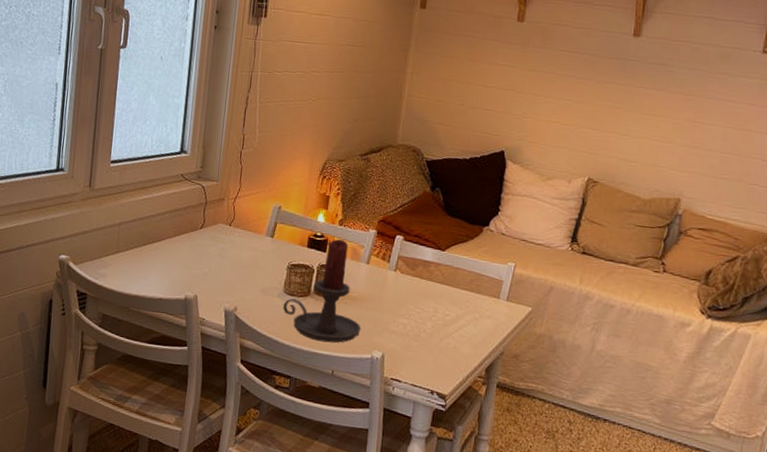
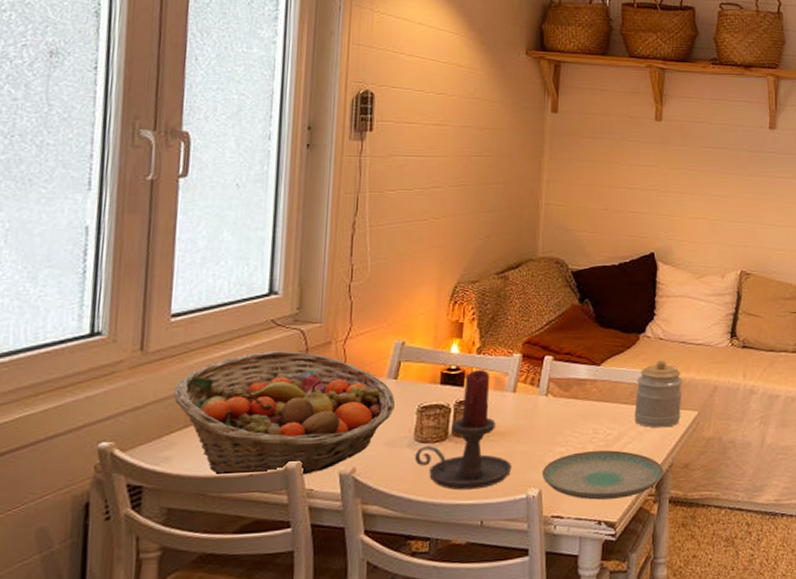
fruit basket: none [110,200,271,306] -> present [174,351,396,477]
plate: none [385,326,495,375] -> present [541,450,664,500]
jar: none [471,253,521,318] -> present [634,359,684,428]

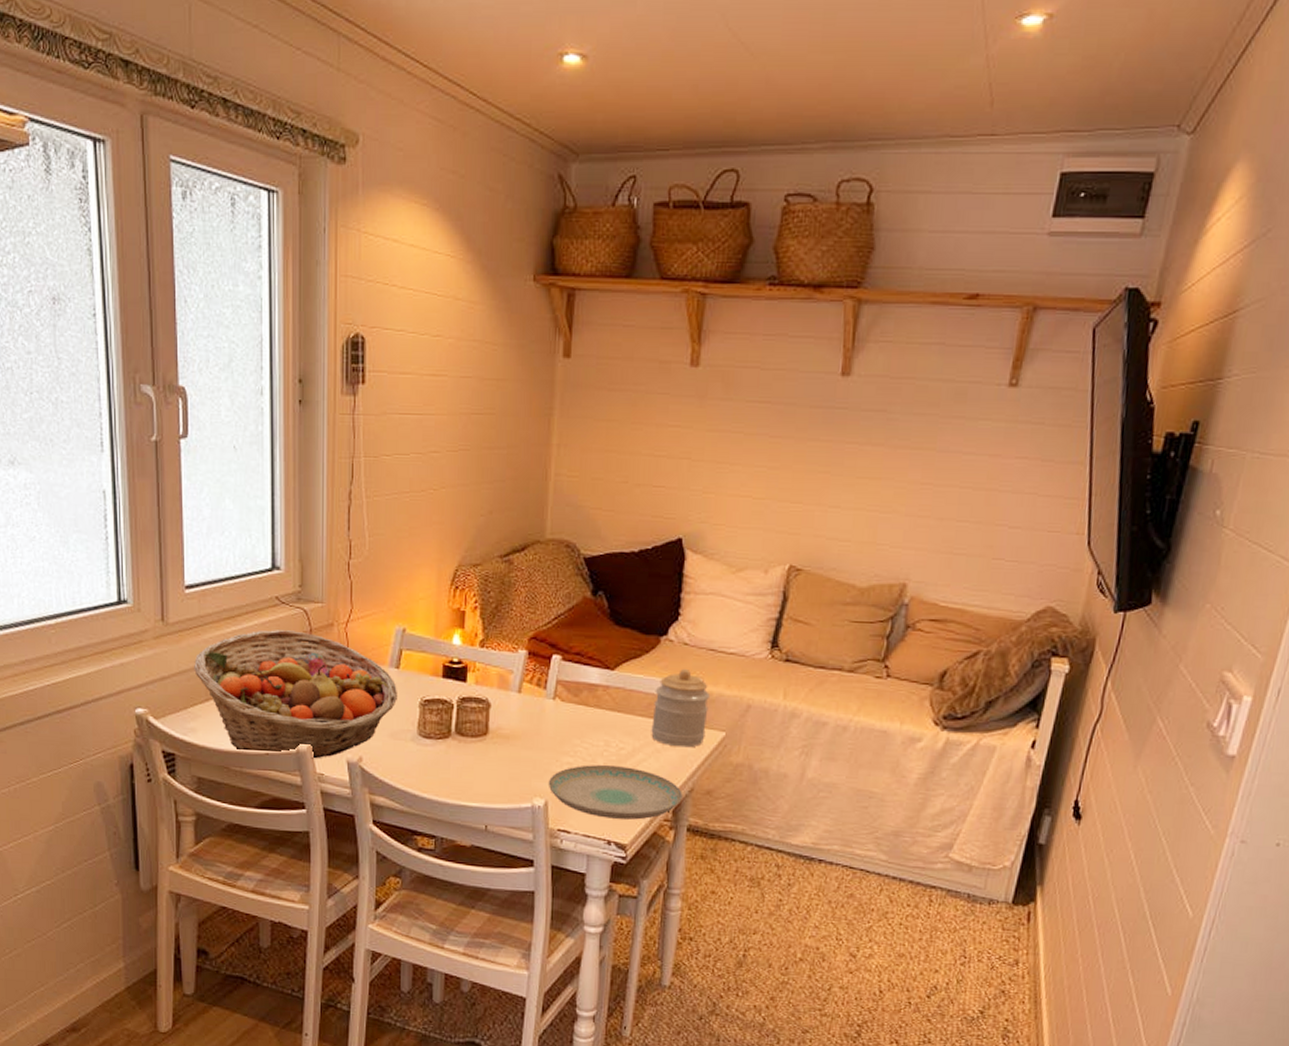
candle holder: present [415,370,512,490] -> none [419,665,517,793]

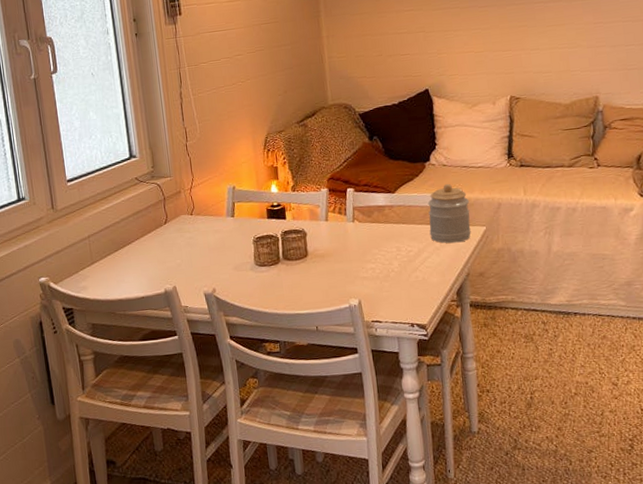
fruit basket: present [194,630,398,759] -> none [80,200,236,299]
plate: present [548,765,683,820] -> none [358,264,462,307]

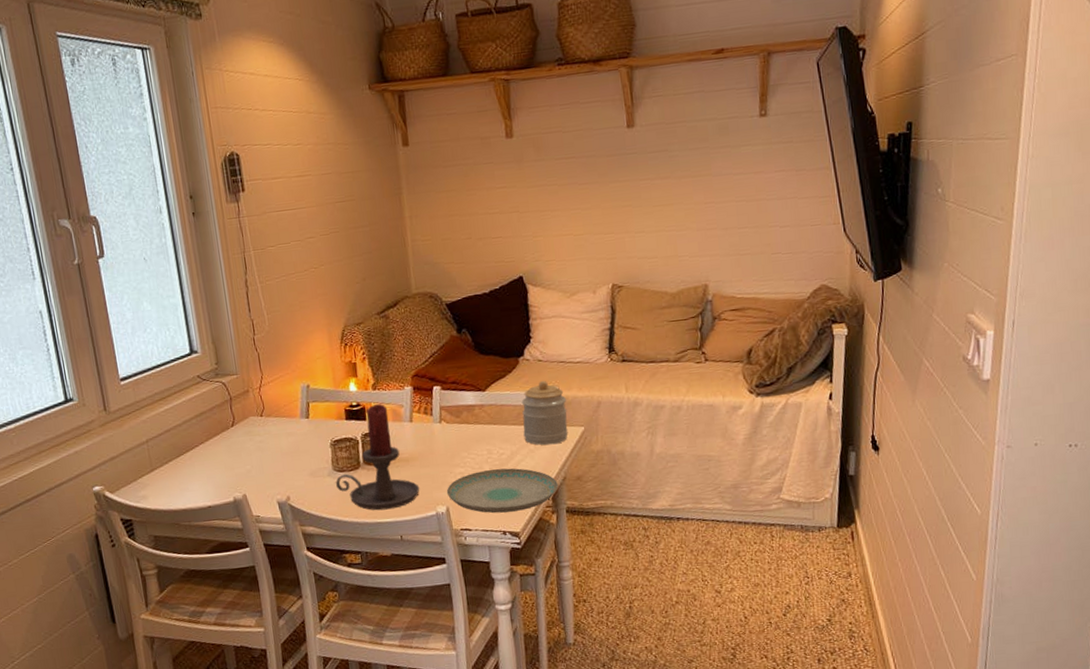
candle holder: none [257,204,334,303] -> present [336,404,420,511]
plate: none [358,264,462,307] -> present [446,468,558,513]

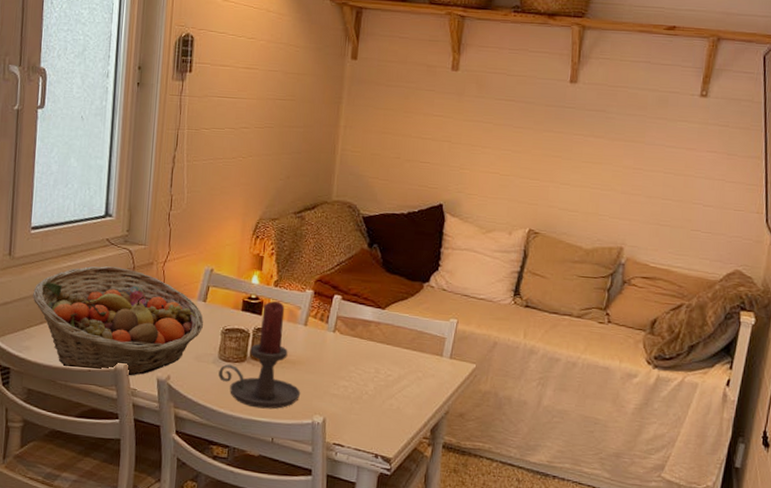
fruit basket: none [137,401,312,509] -> present [33,266,204,376]
plate: present [446,468,558,513] -> none [326,388,439,437]
jar: present [521,380,568,445] -> none [414,310,464,376]

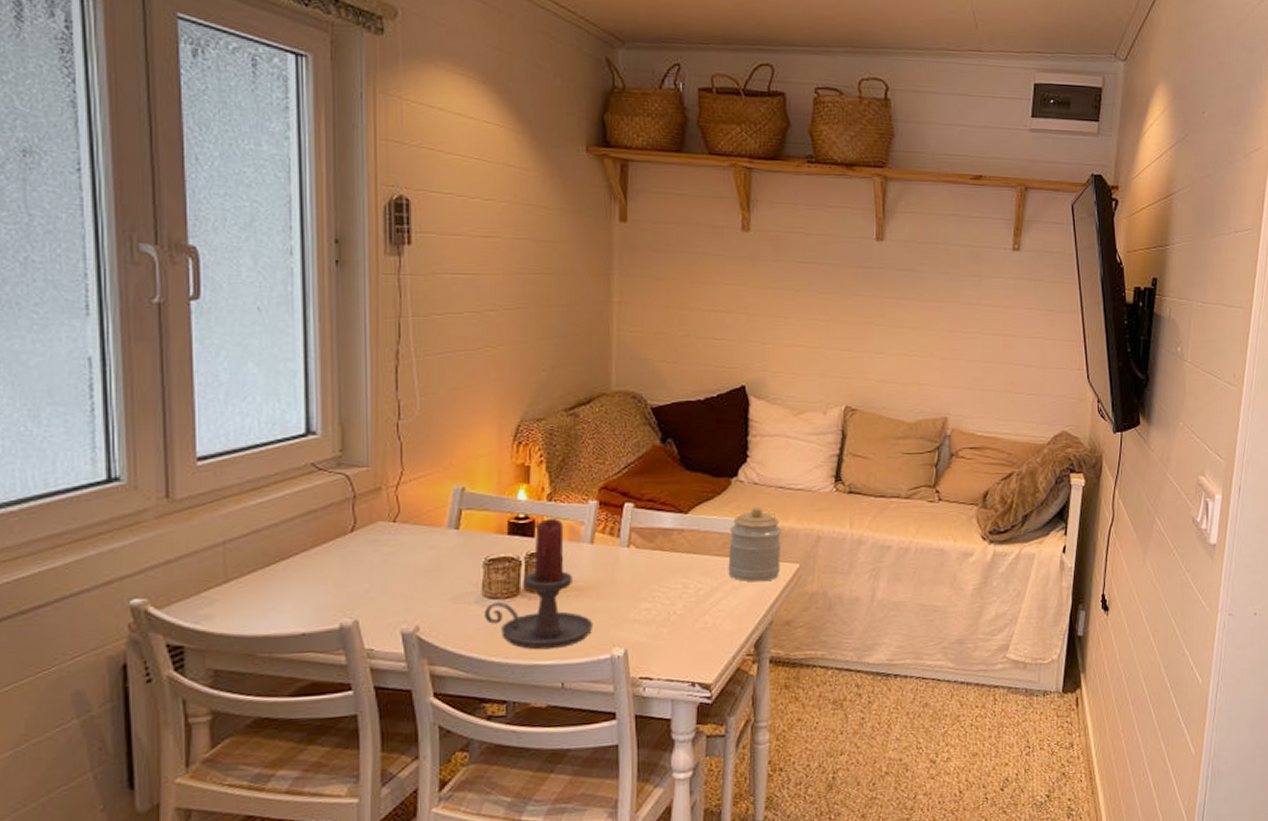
fruit basket: present [33,266,204,376] -> none [209,498,459,636]
jar: none [414,310,464,376] -> present [728,506,783,582]

